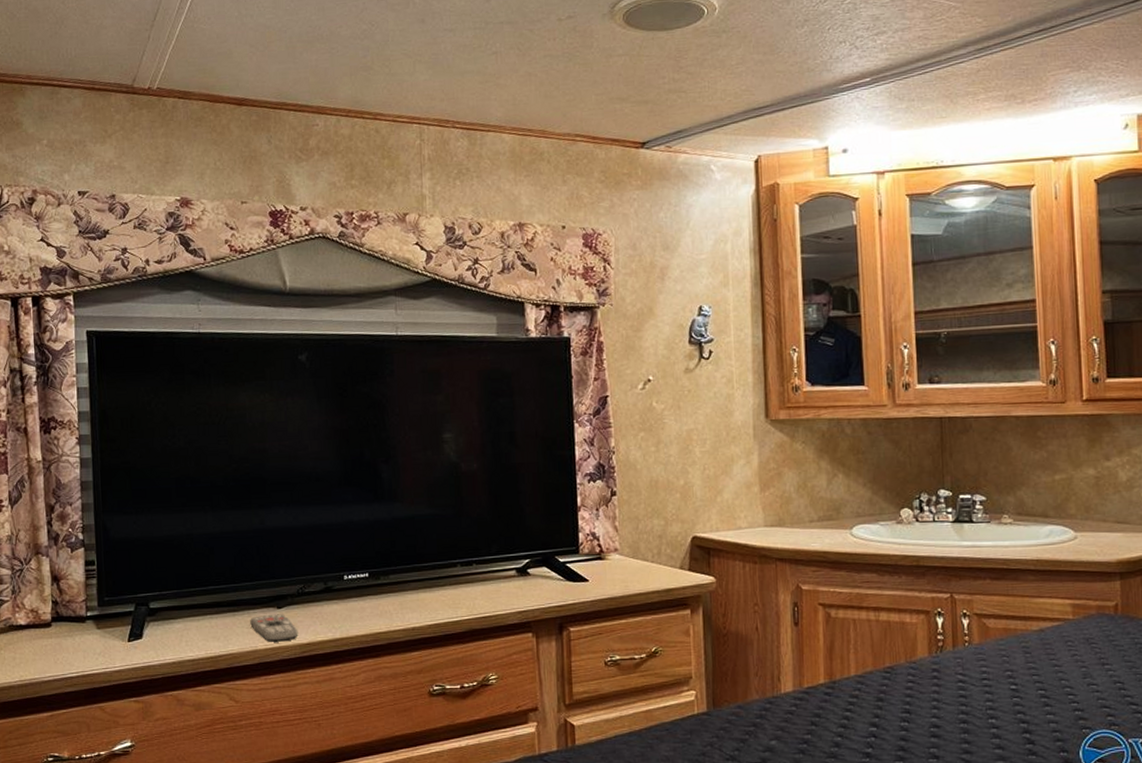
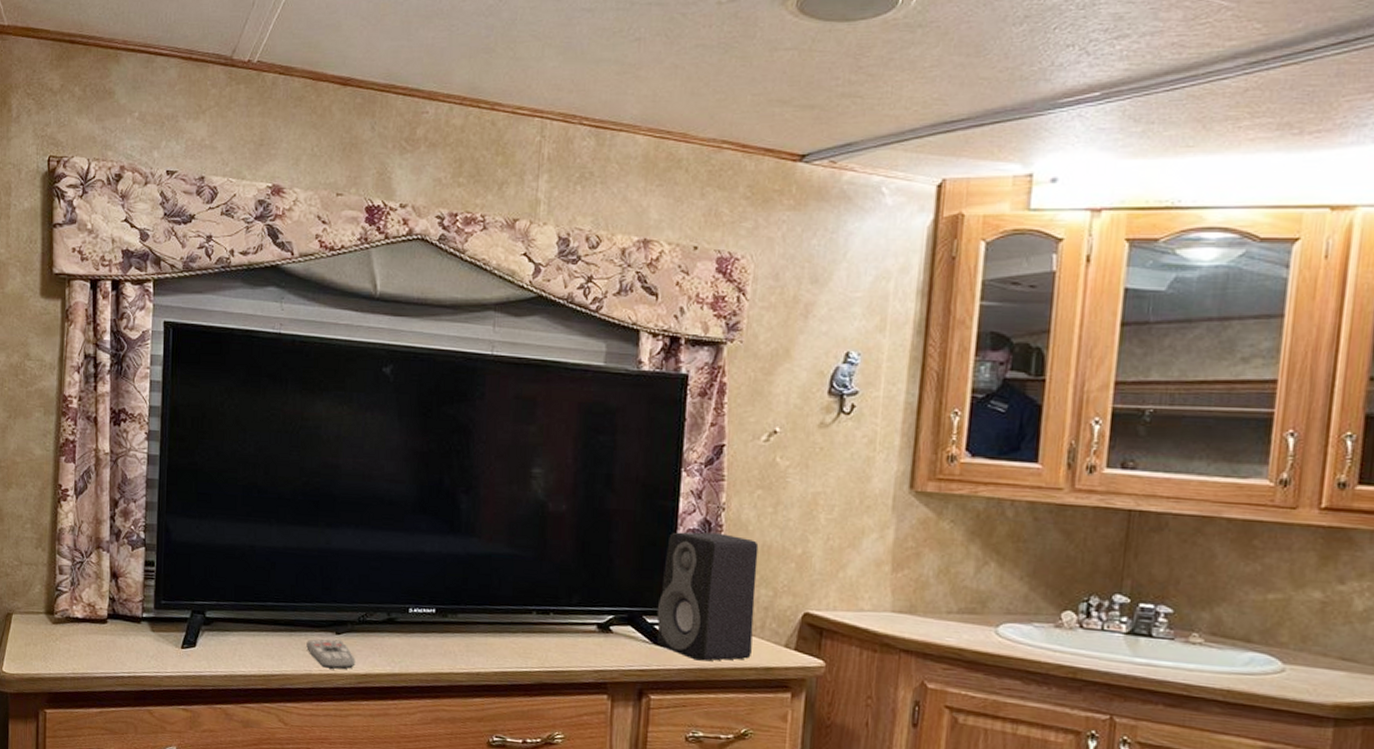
speaker: none [566,474,652,591] -> present [656,532,759,661]

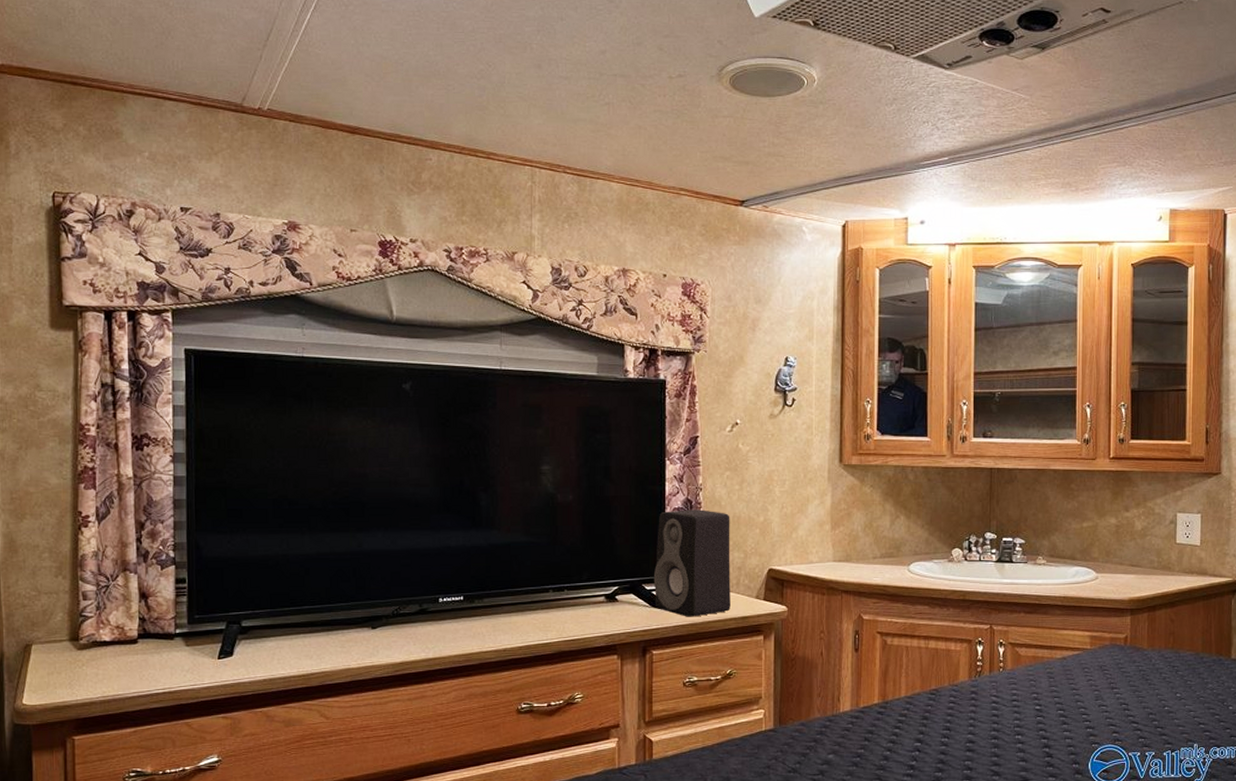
remote control: present [306,639,356,669] -> none [344,634,392,661]

